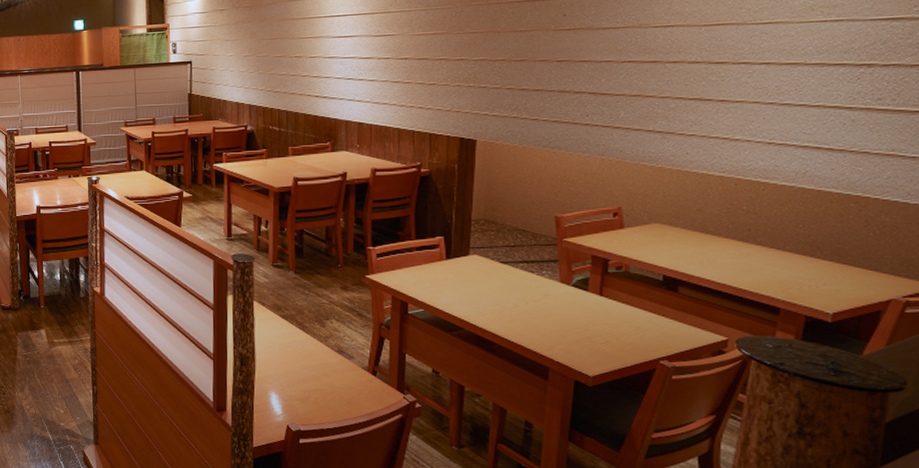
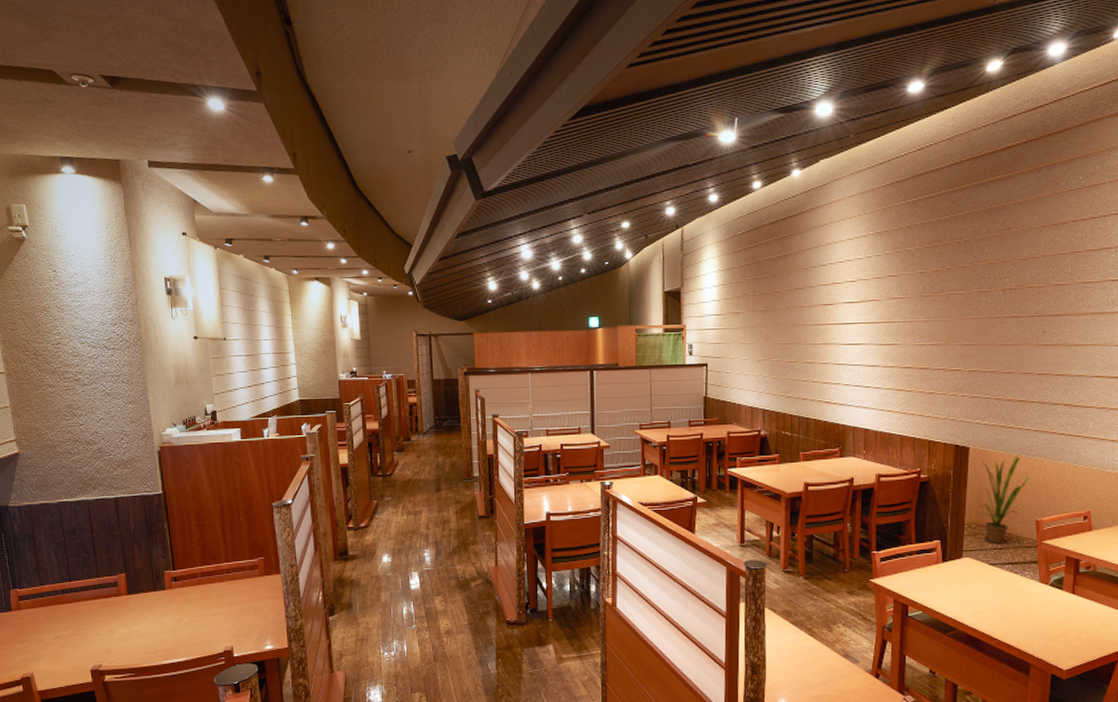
house plant: none [488,146,551,242] -> present [979,454,1033,544]

